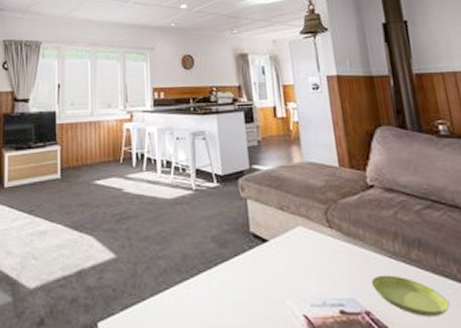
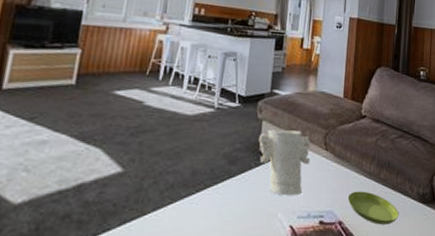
decorative vase: none [247,208,314,281] -> present [259,129,311,196]

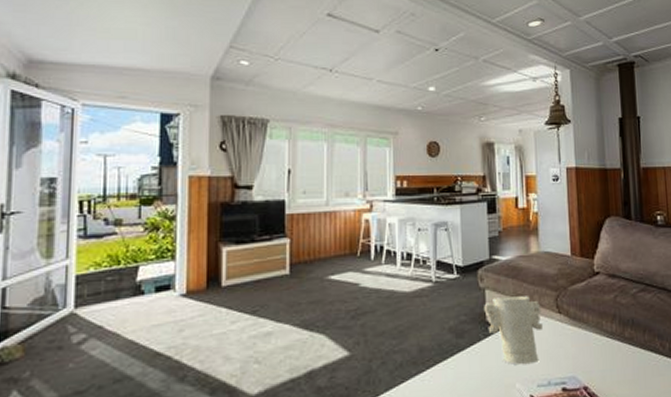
saucer: present [347,191,399,225] -> none [590,352,652,387]

